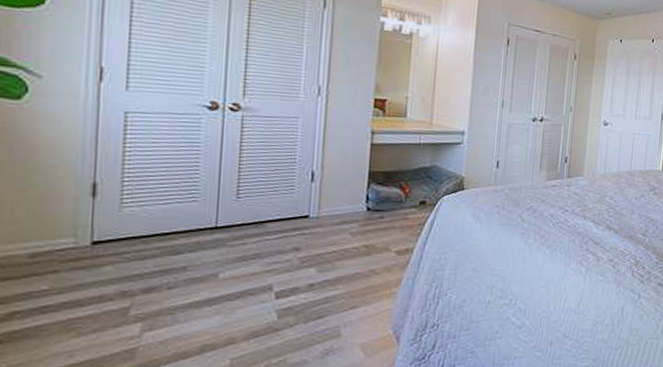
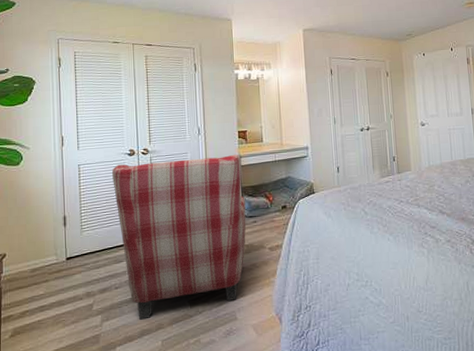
armchair: none [179,120,375,332] -> present [112,154,246,320]

